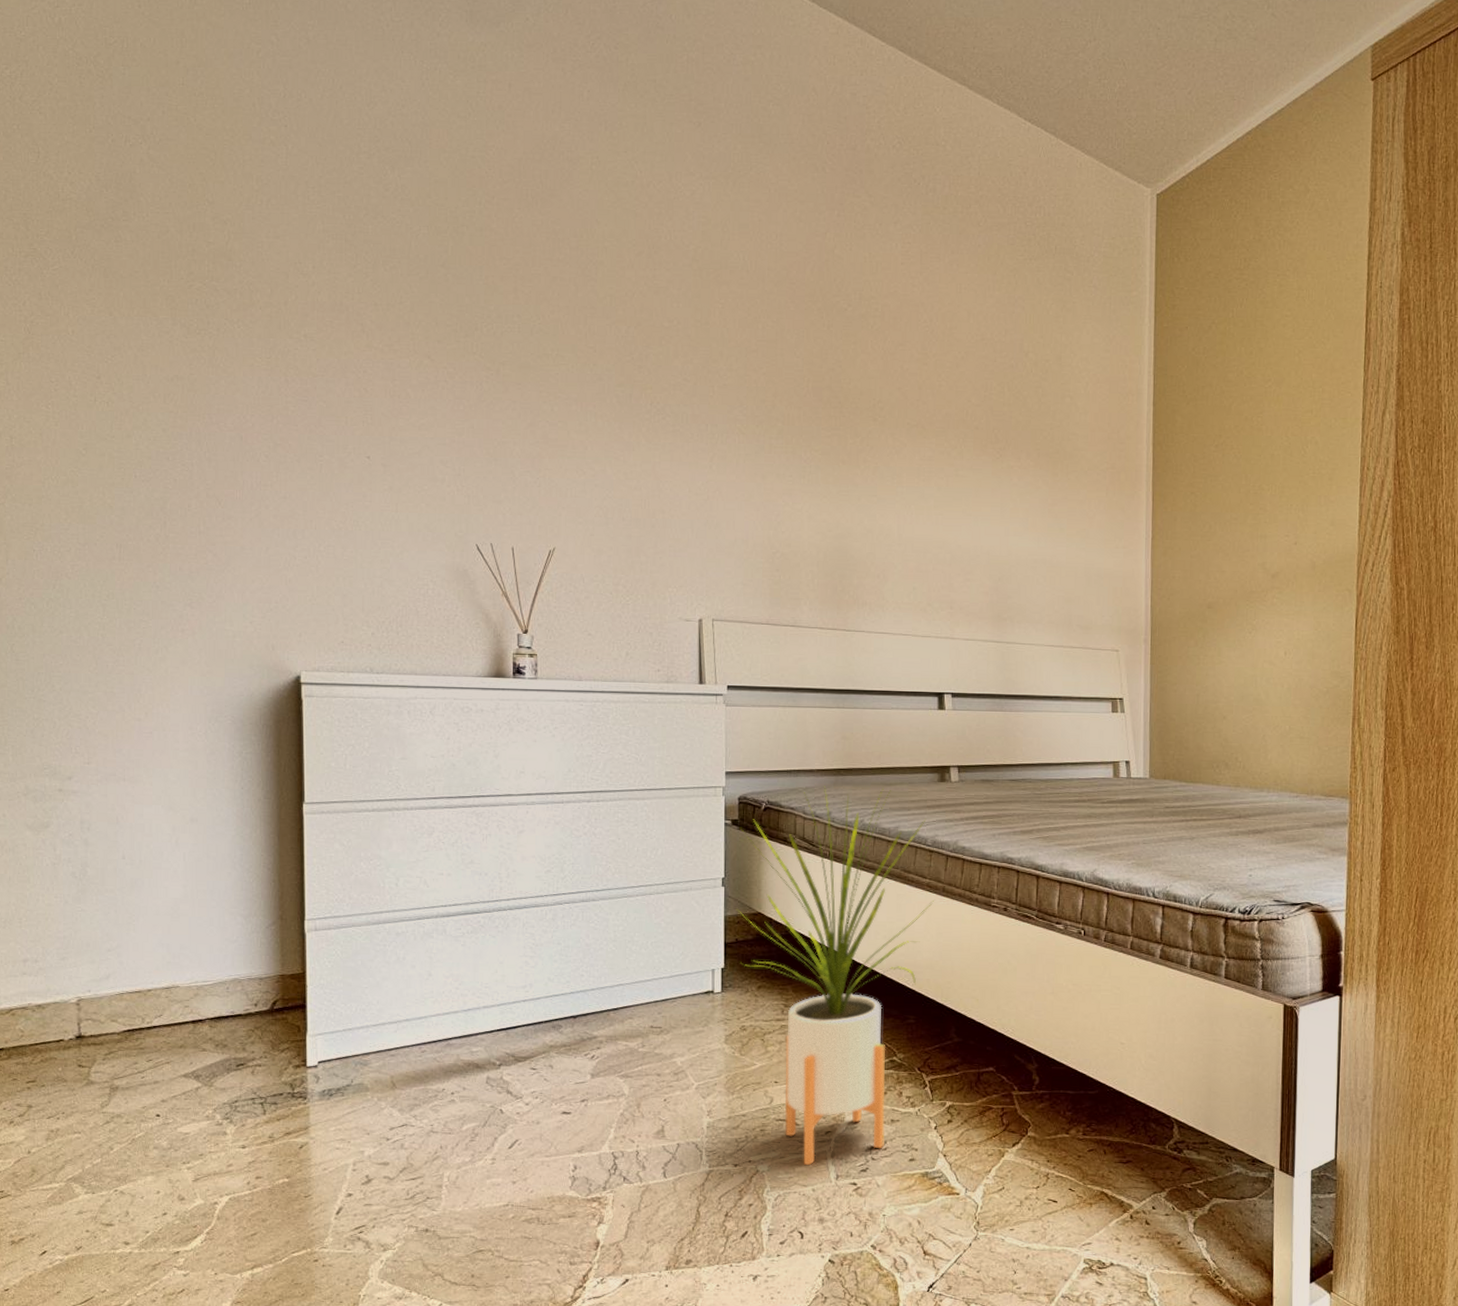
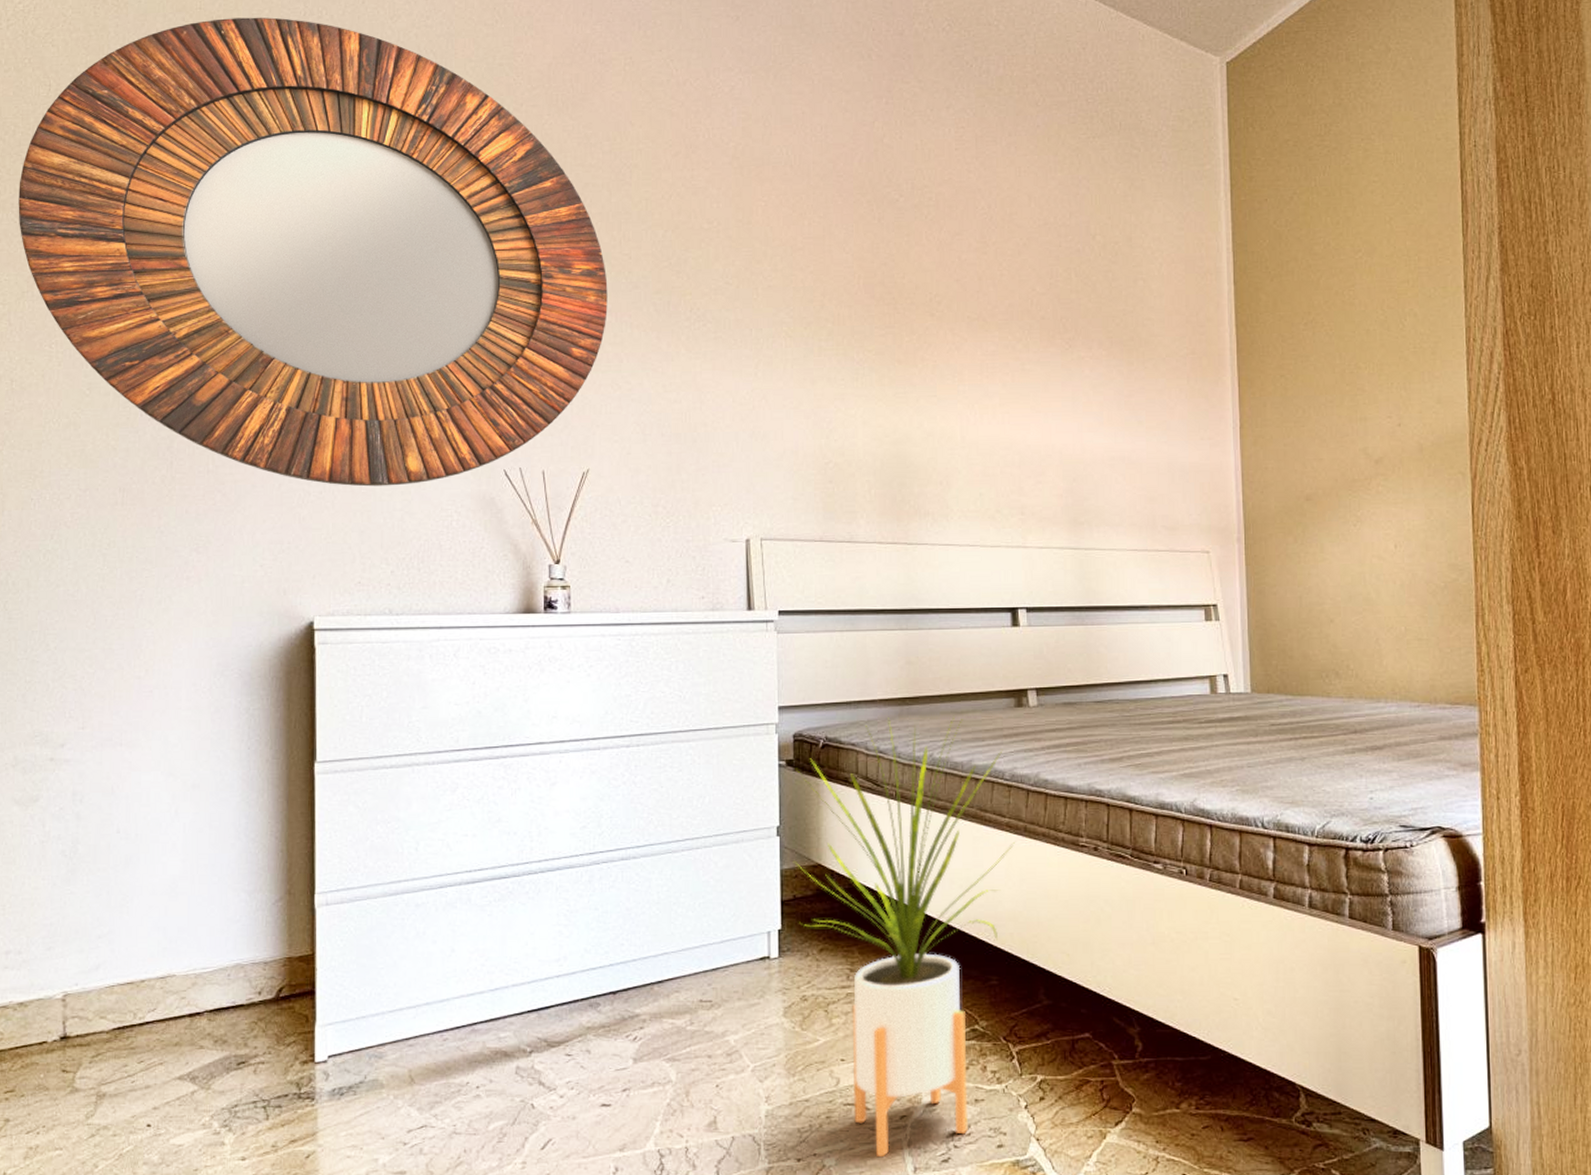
home mirror: none [11,96,574,555] -> present [18,17,608,487]

